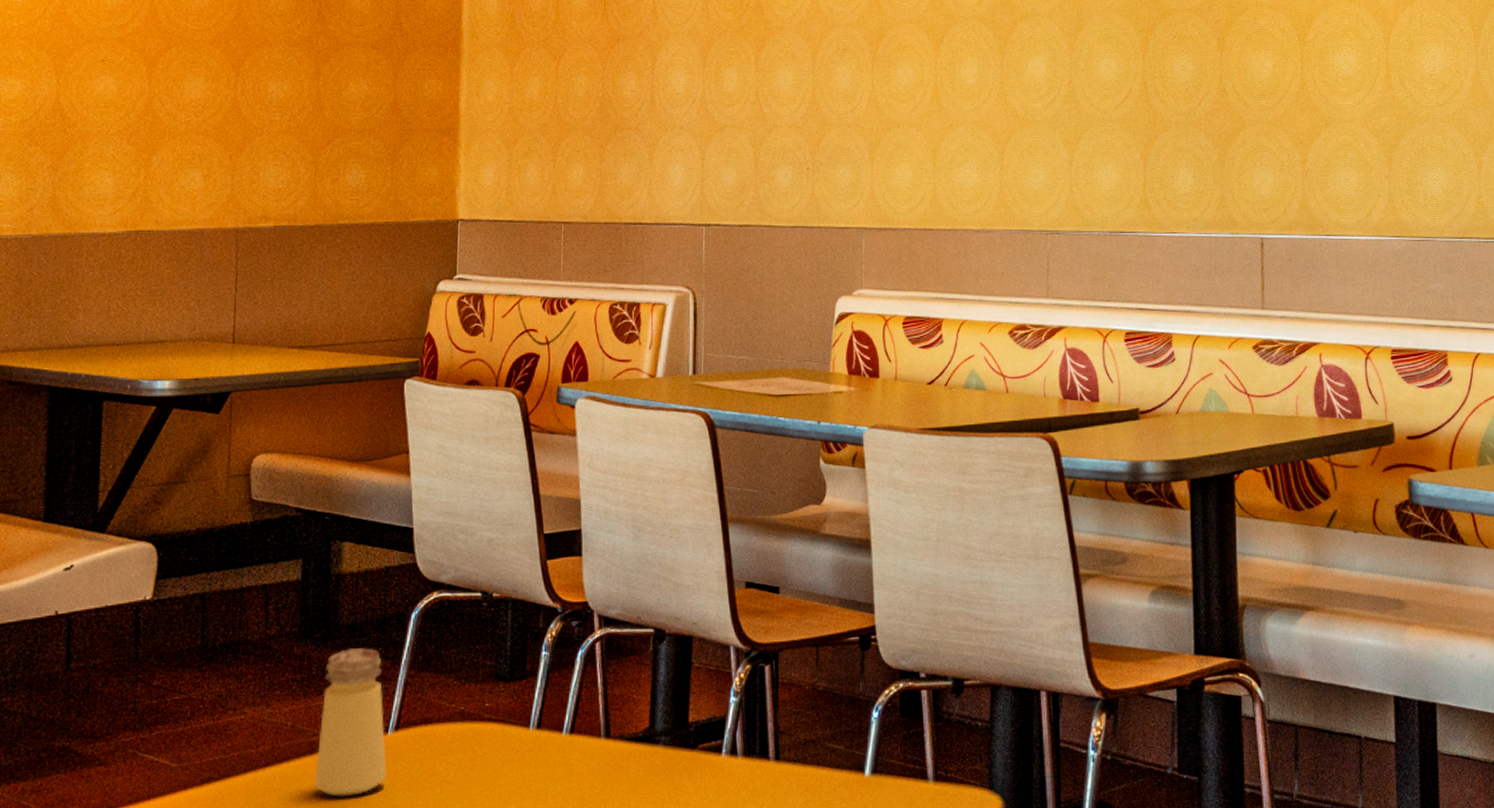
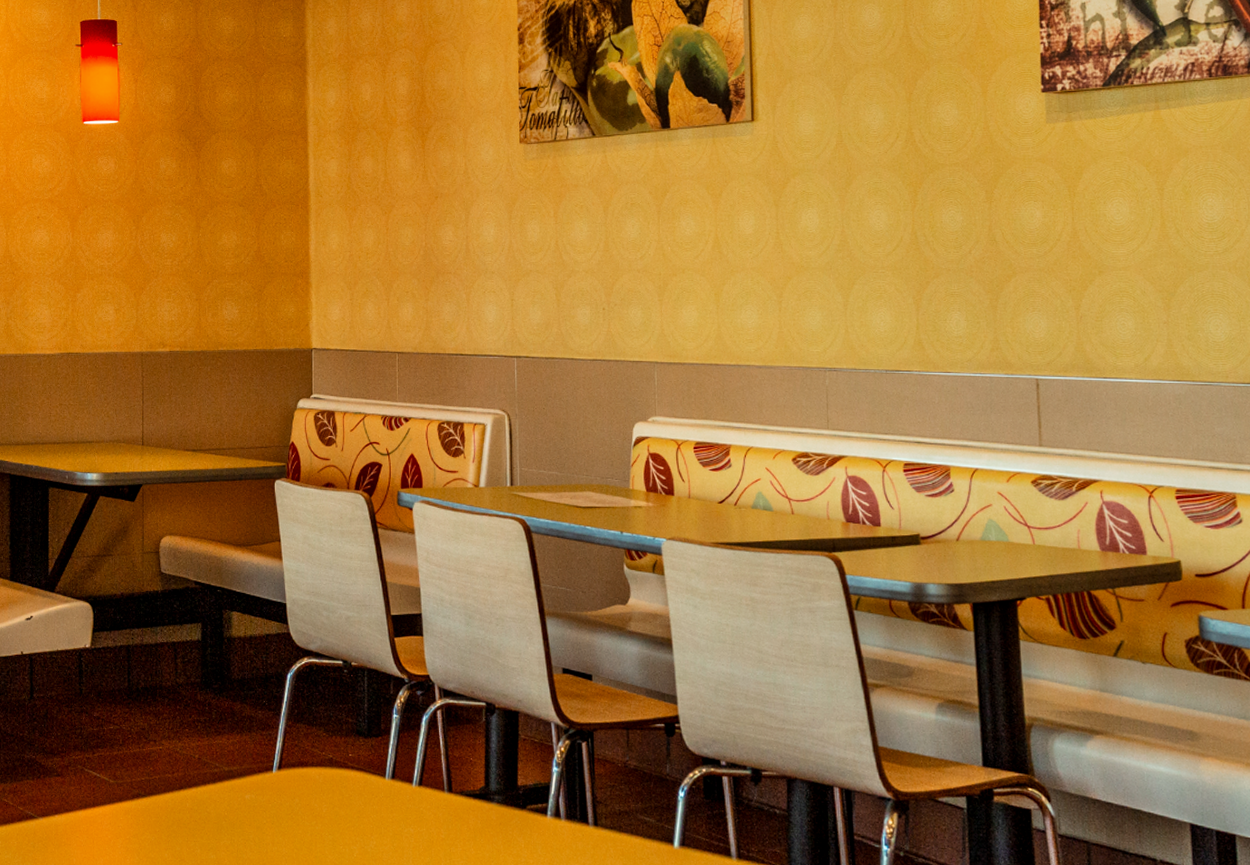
saltshaker: present [314,648,387,797] -> none [218,699,273,820]

